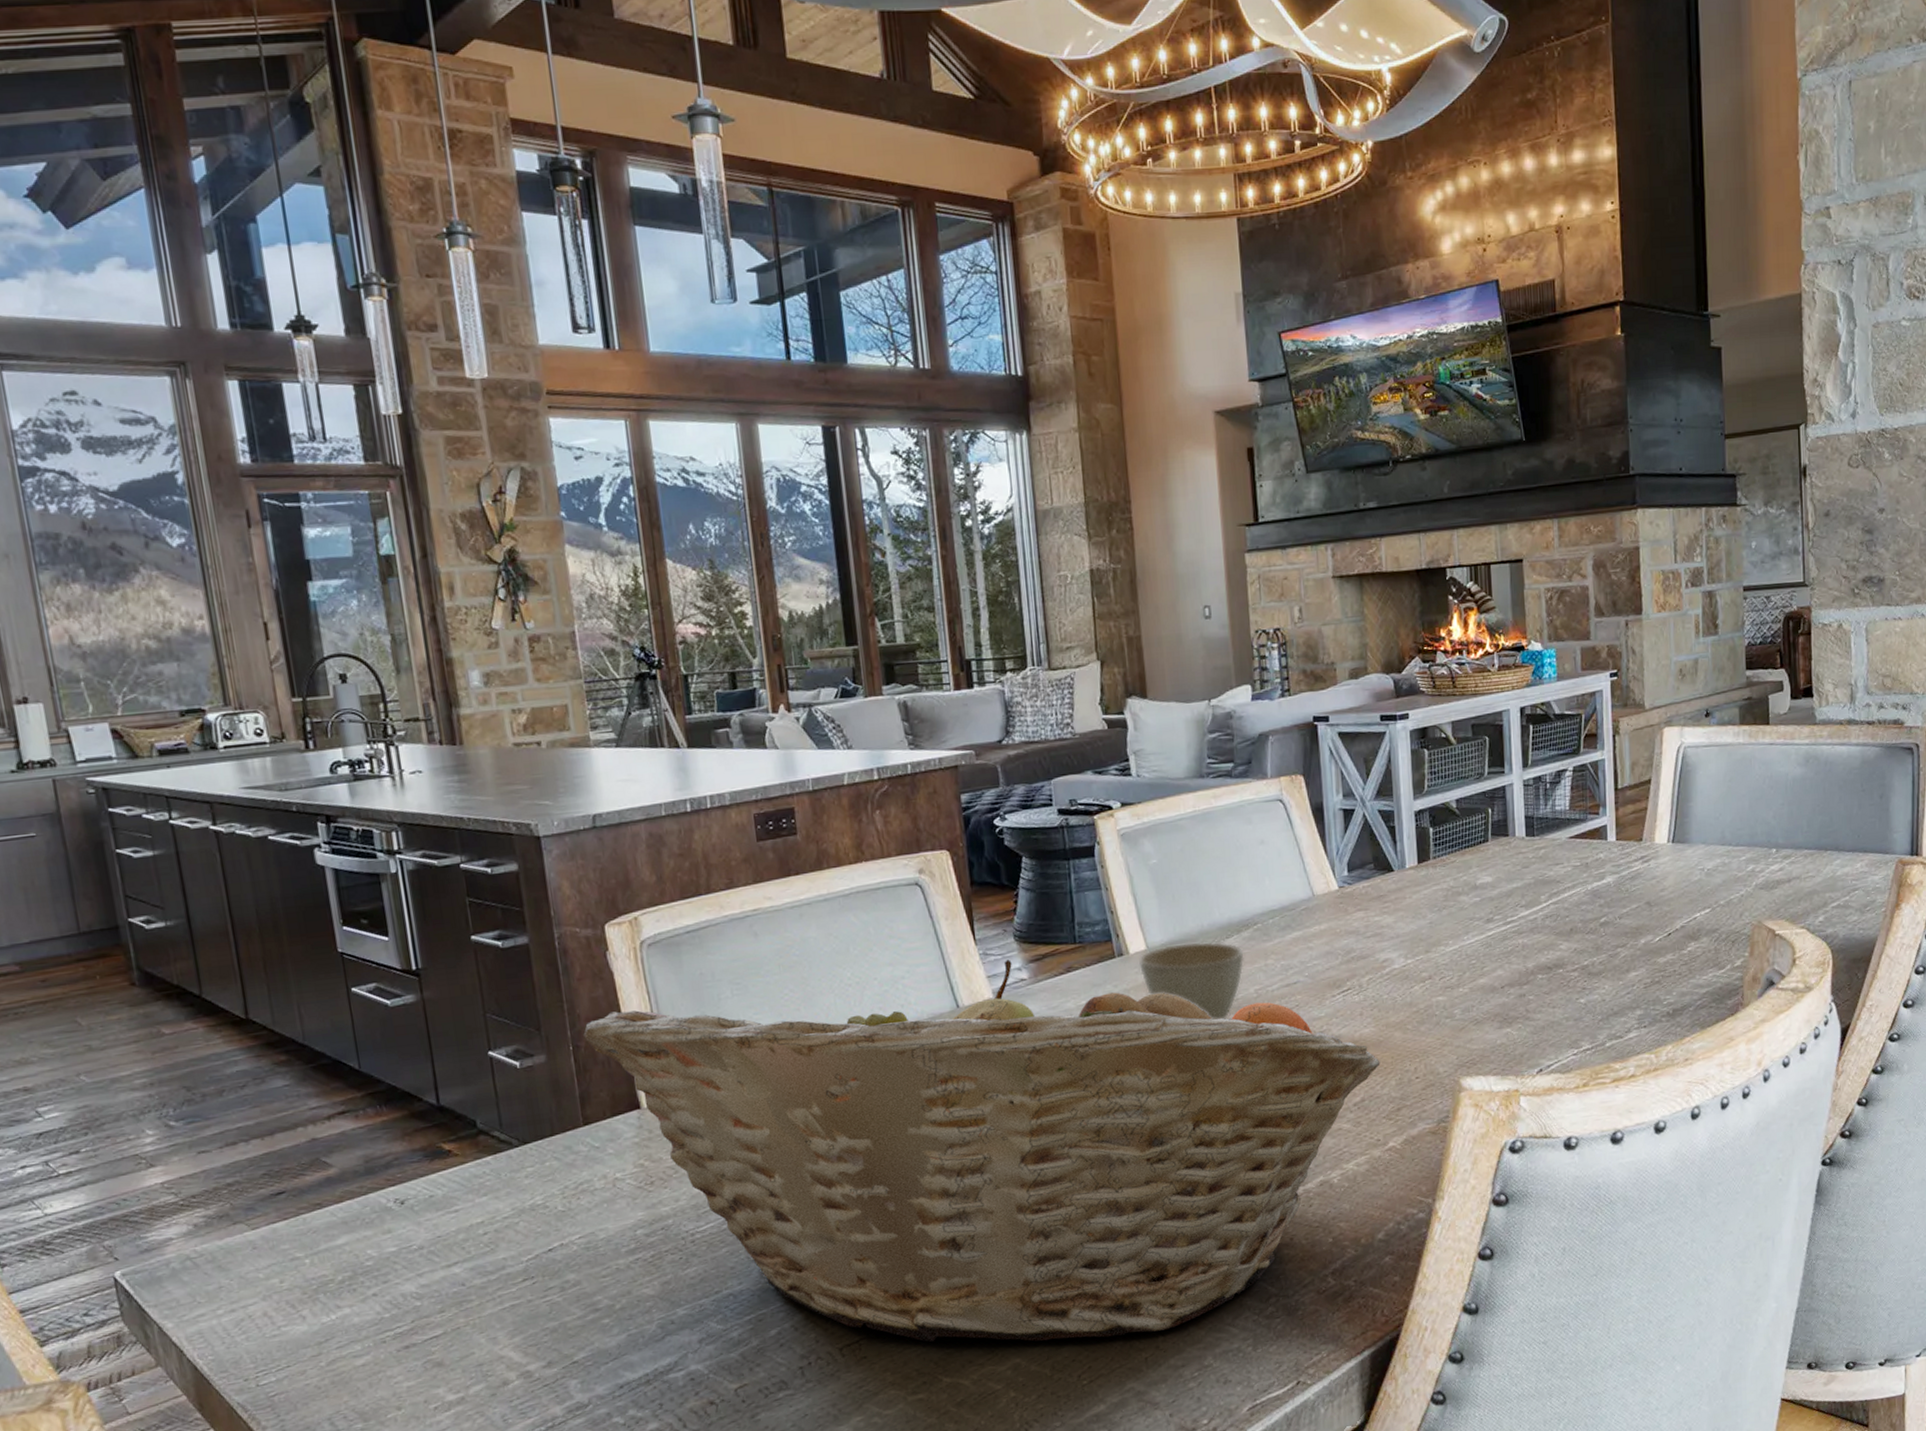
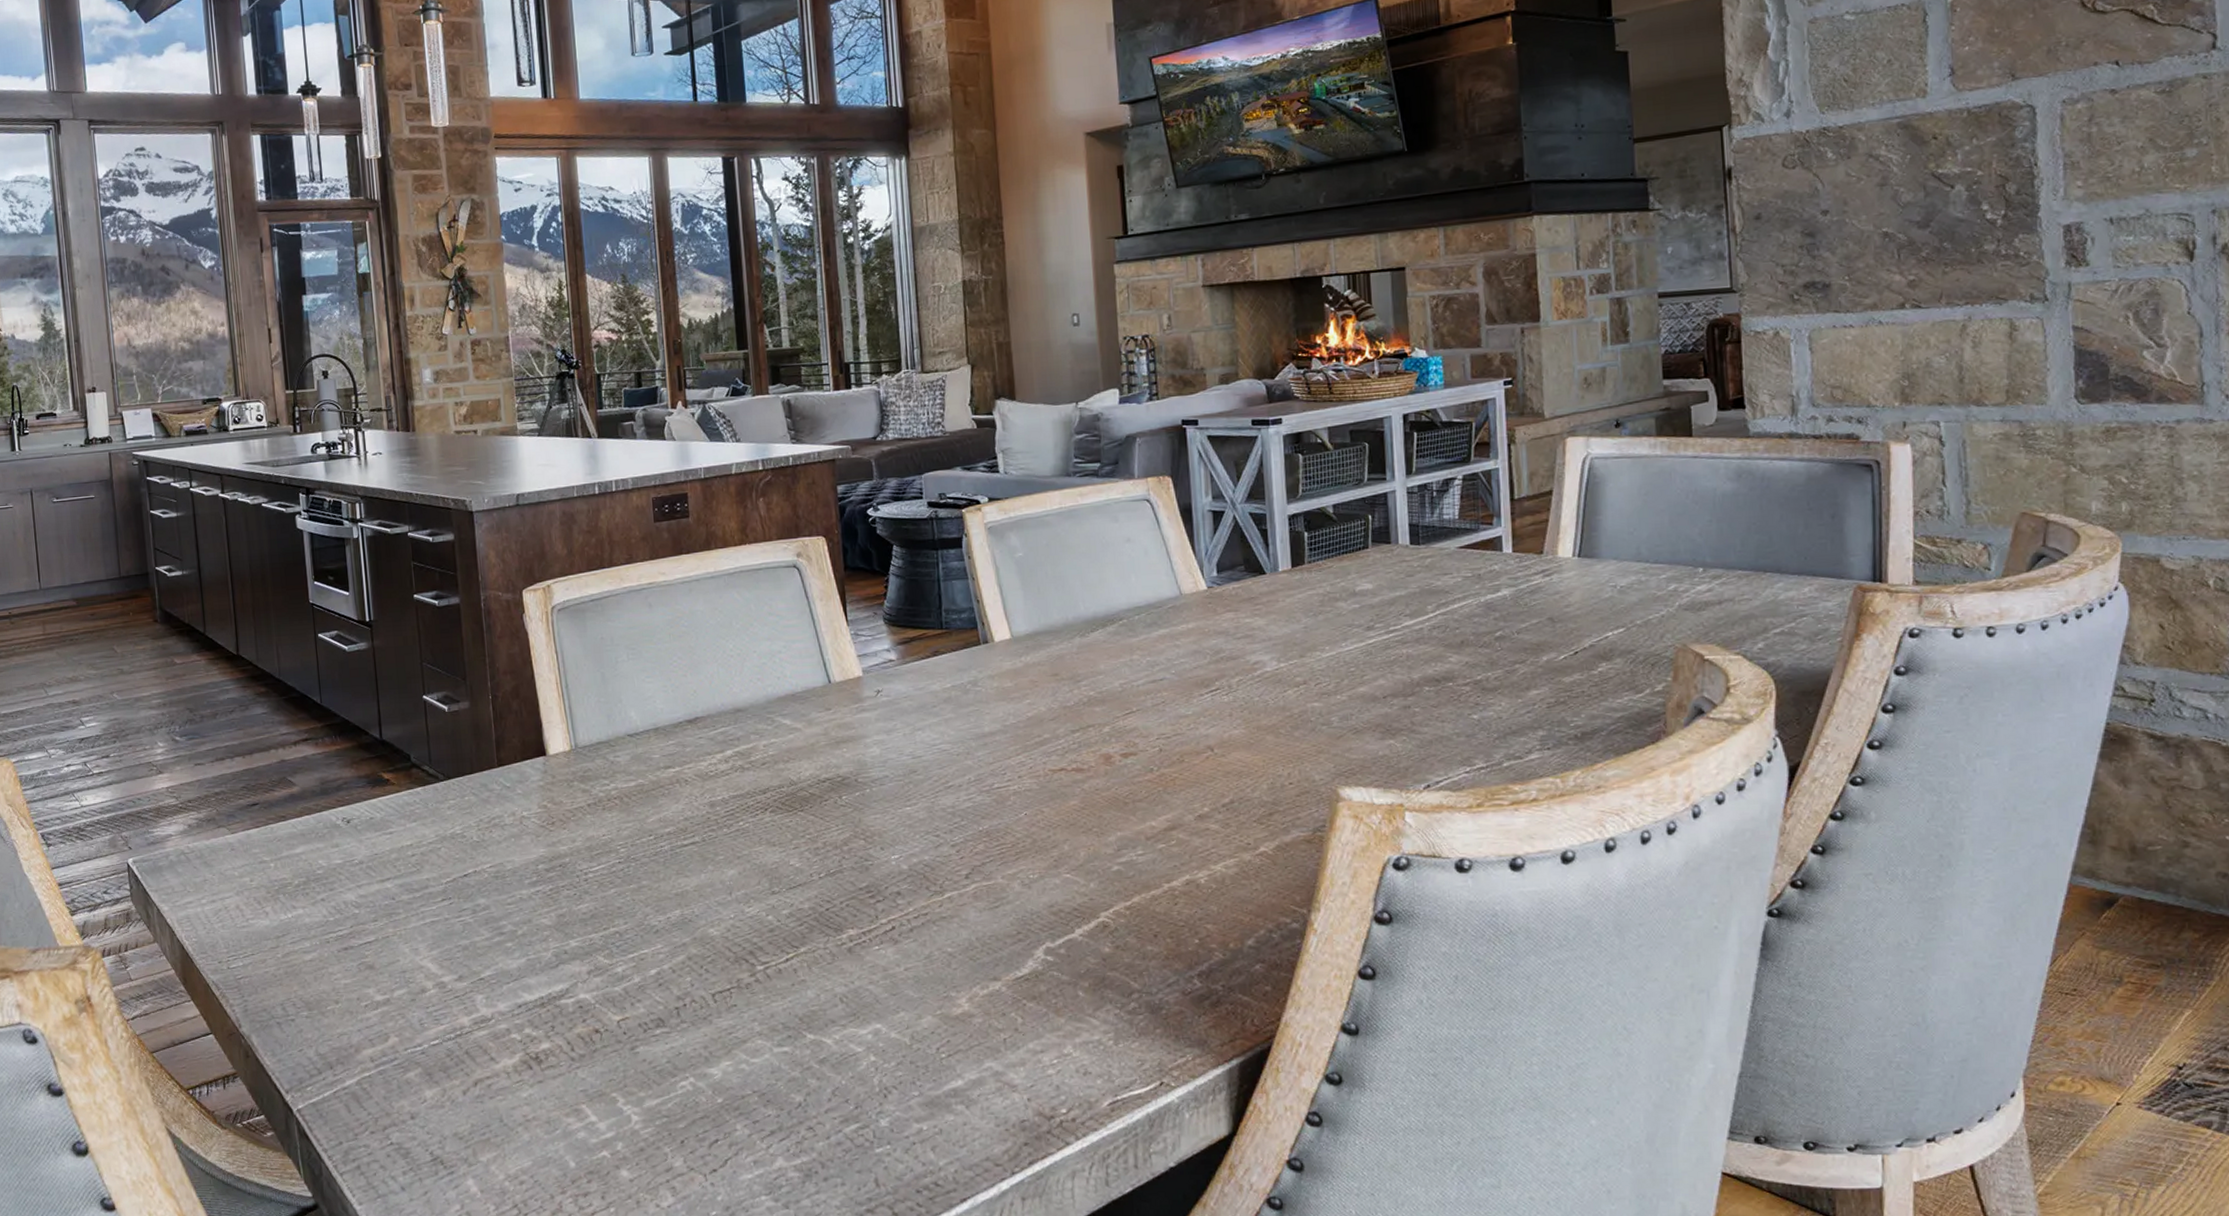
fruit basket: present [583,959,1380,1343] -> none [501,641,1251,1014]
cup: present [1138,942,1244,1020] -> none [1002,634,1109,711]

